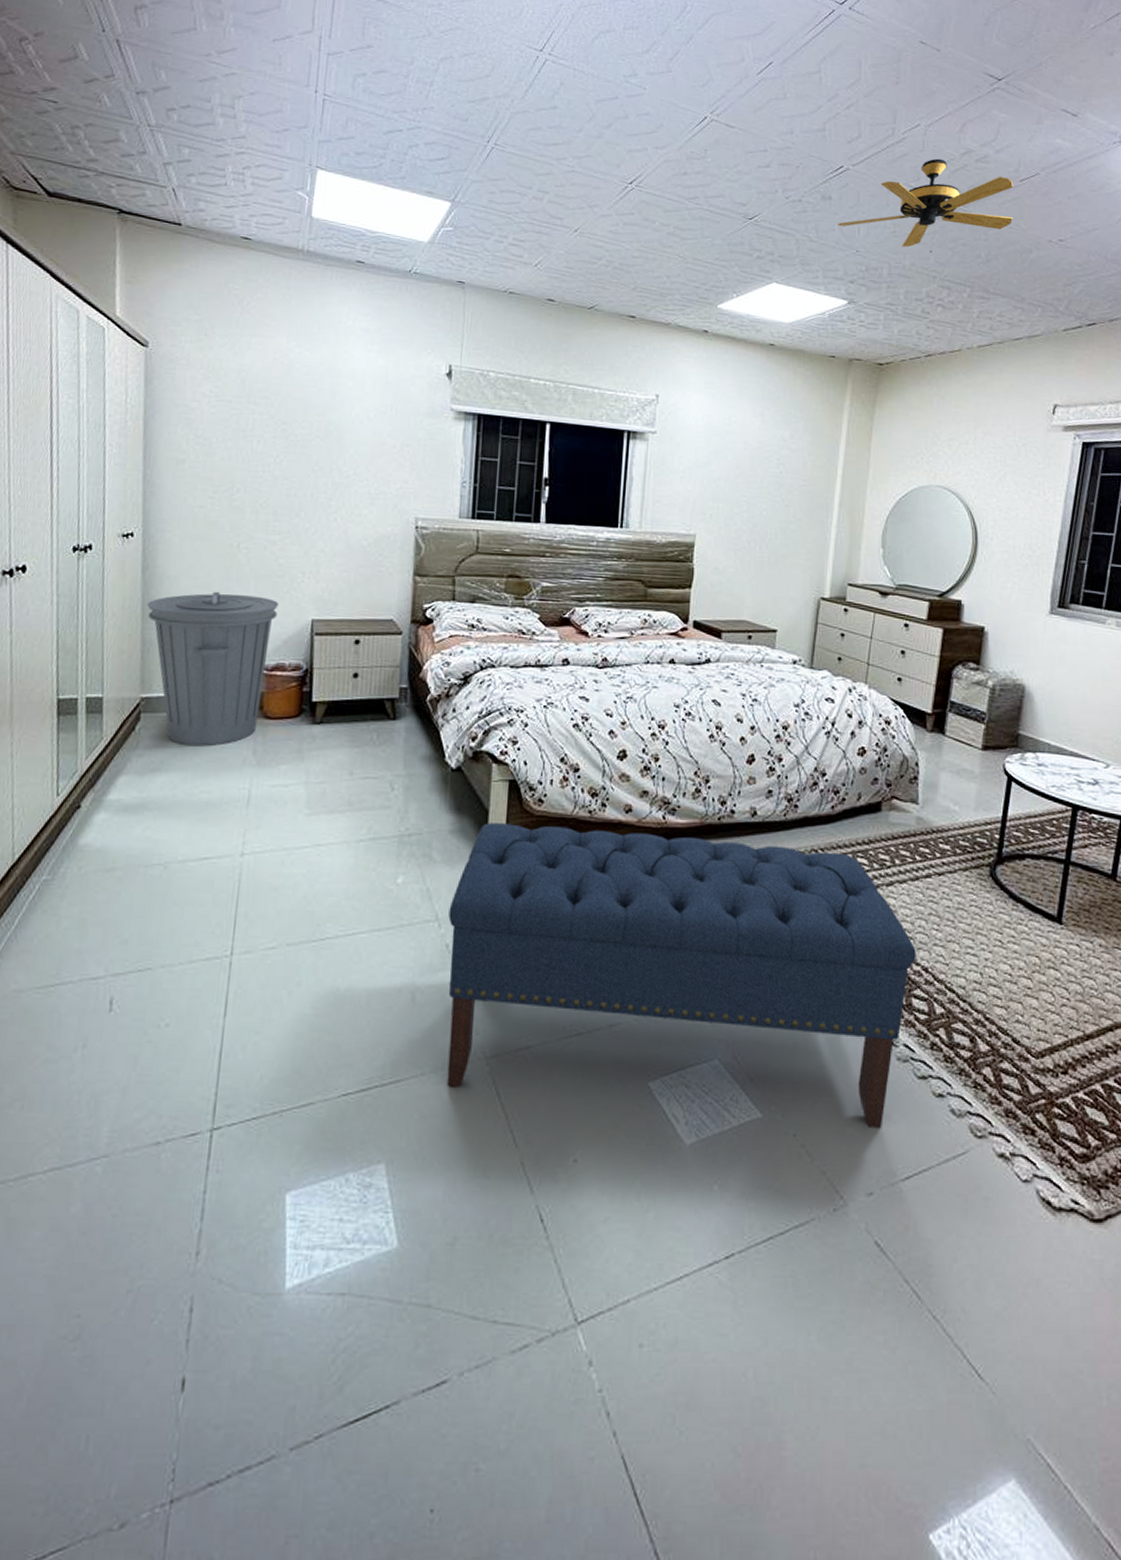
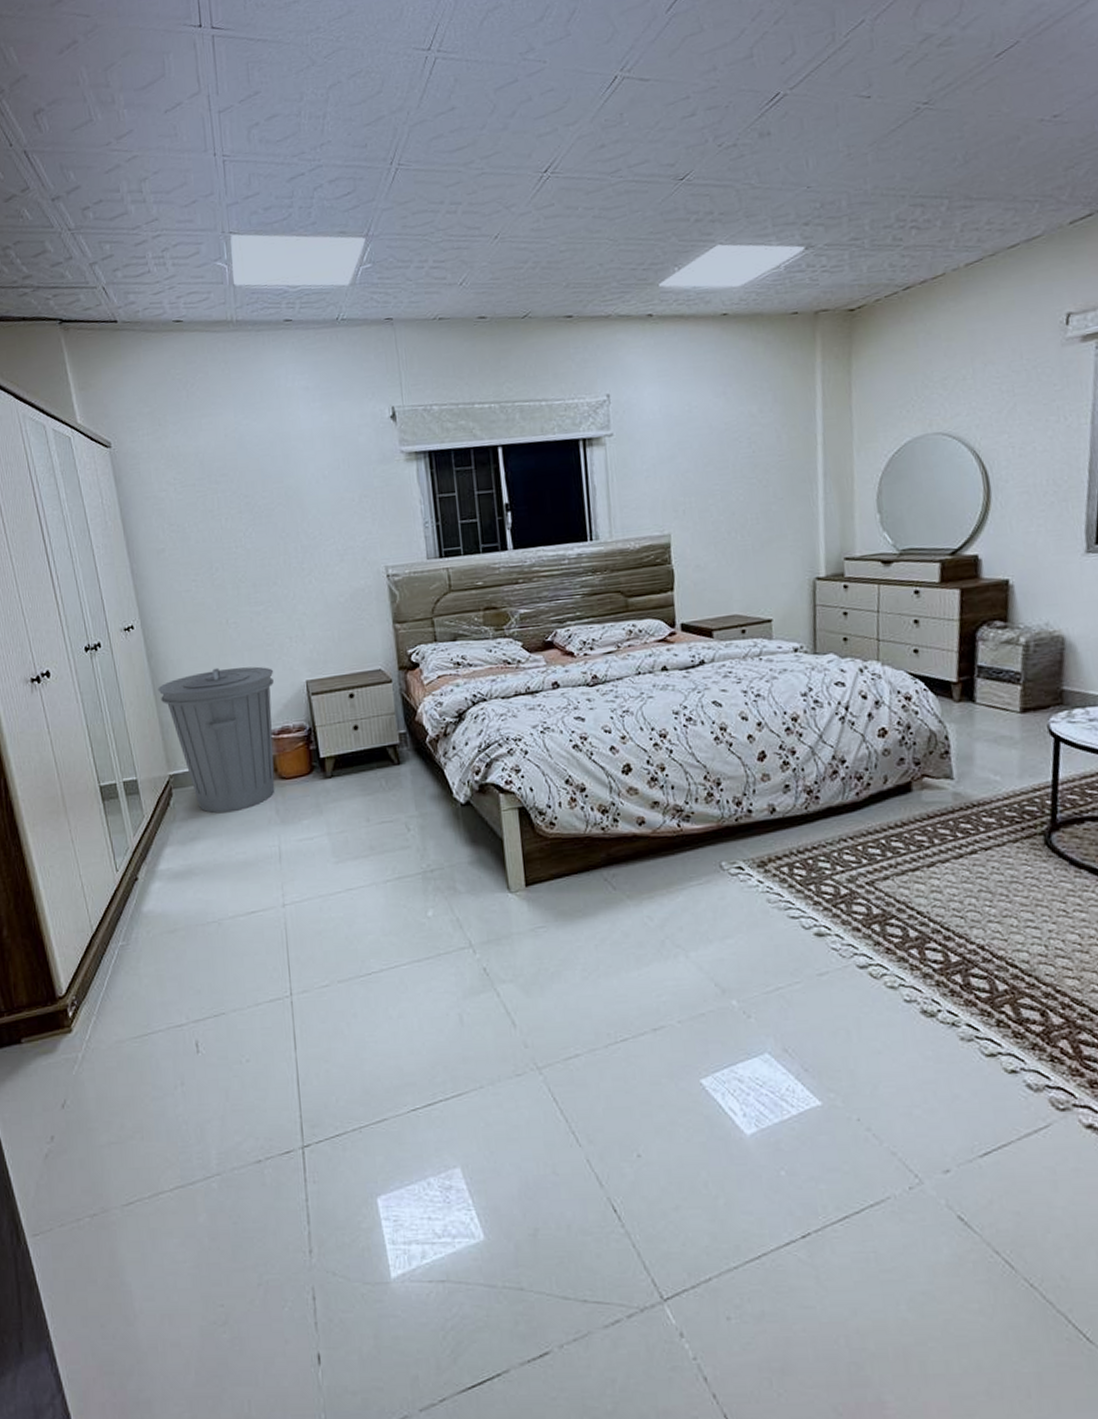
bench: present [446,823,916,1129] -> none [480,839,970,1108]
ceiling fan: present [838,158,1014,253] -> none [782,54,992,170]

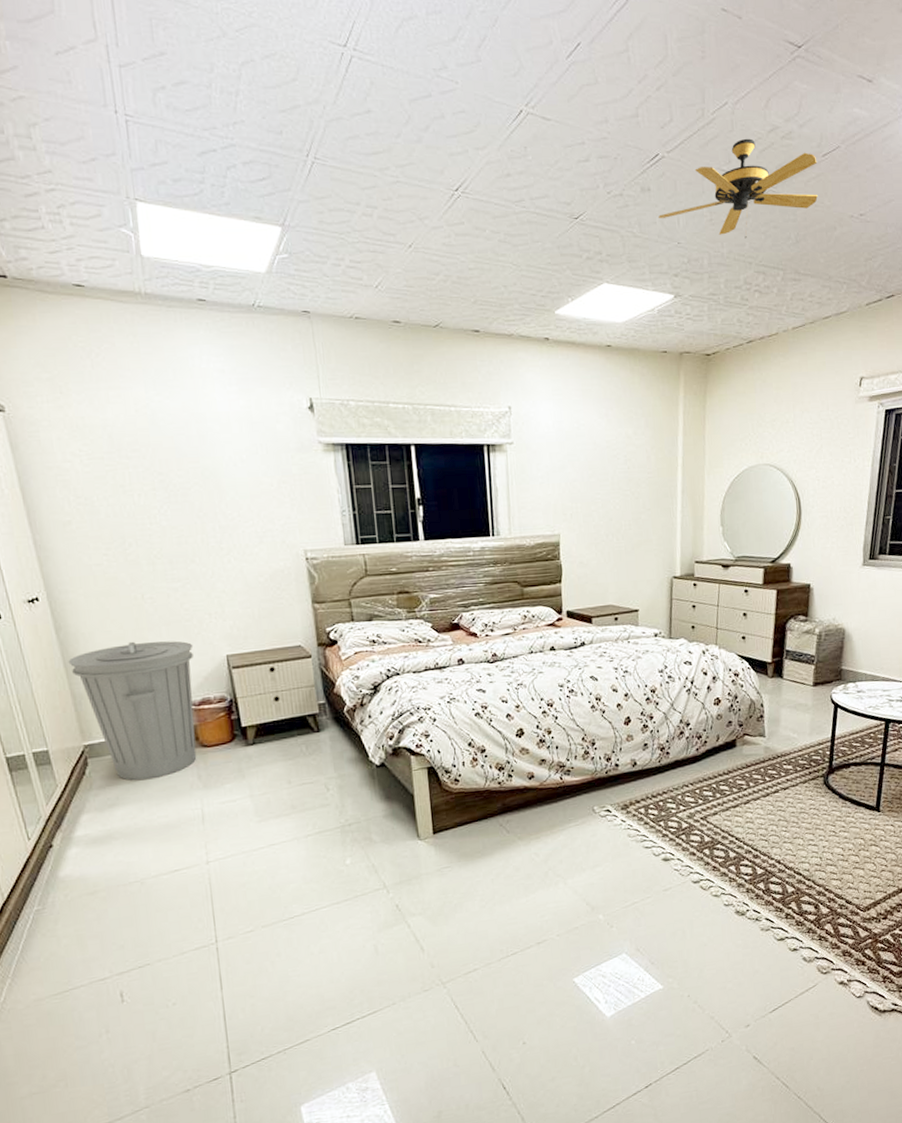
ceiling fan: none [782,54,992,170] -> present [658,138,818,239]

